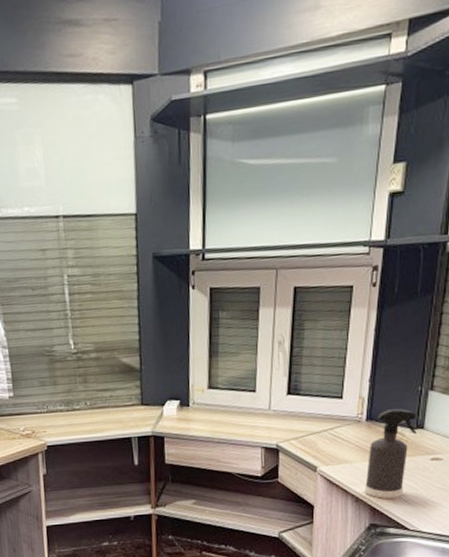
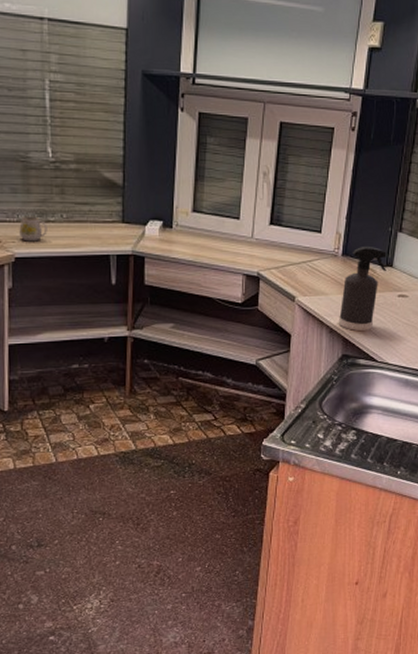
mug: none [49,406,74,430] -> present [19,216,47,242]

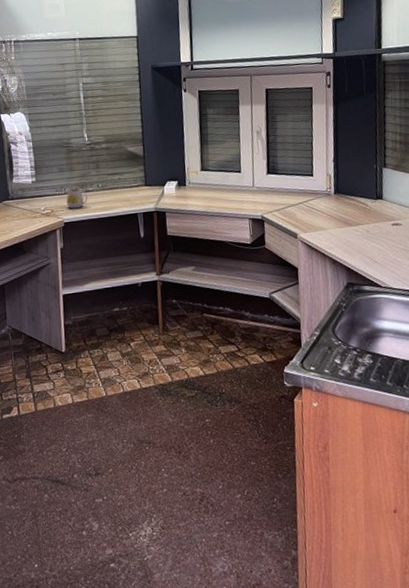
spray bottle: present [338,245,387,331] -> none [339,182,377,260]

